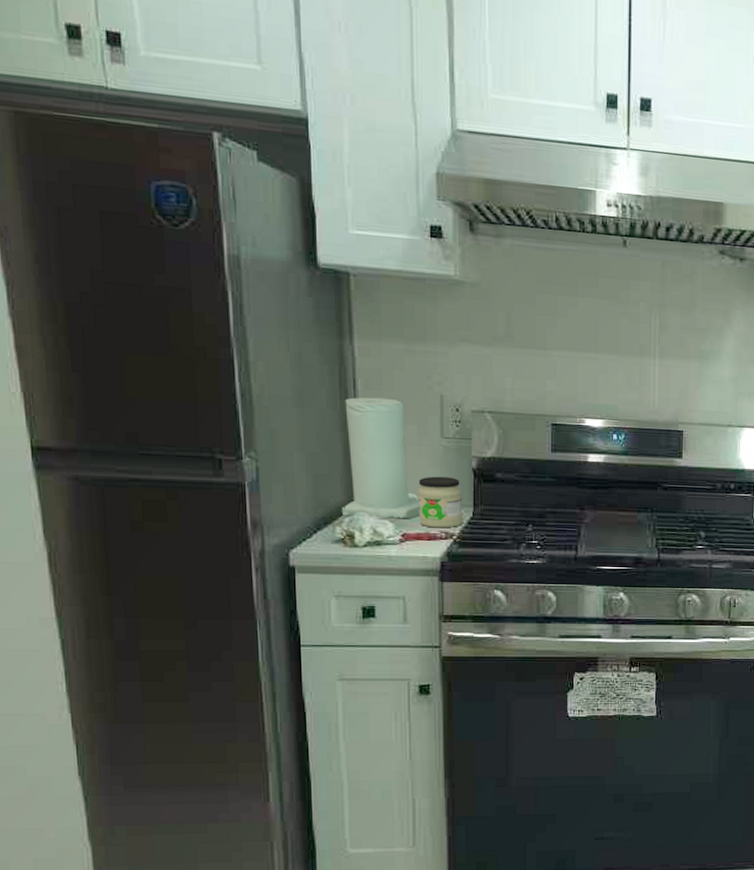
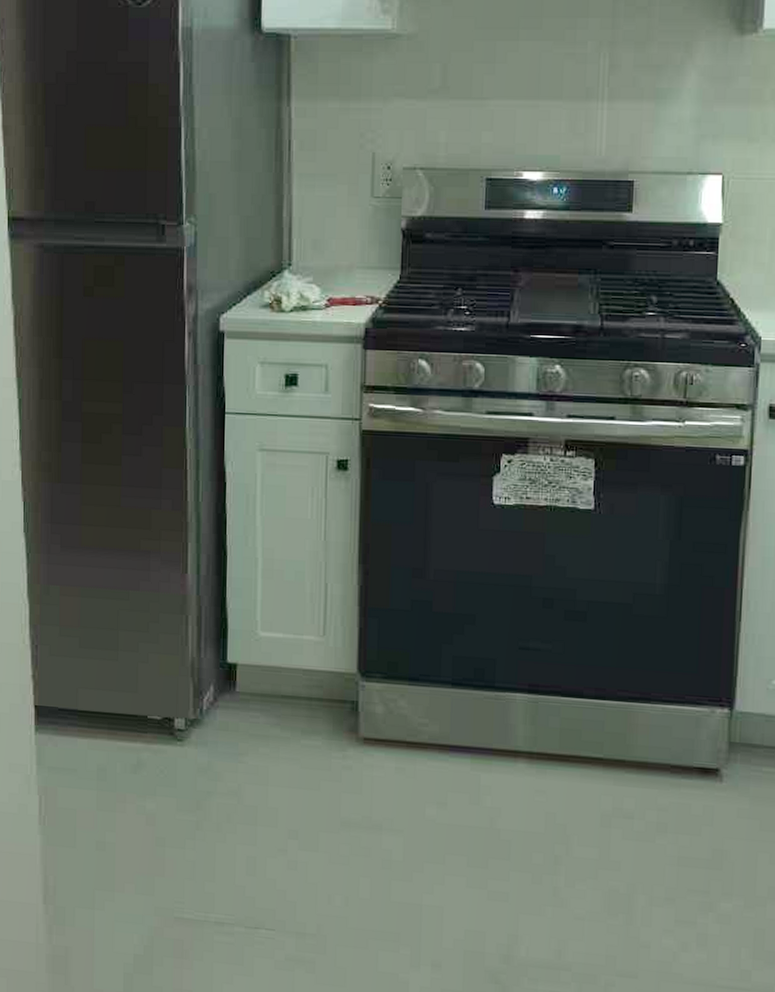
paper towel: present [341,397,420,519] -> none [270,158,347,283]
jar: present [417,476,463,528] -> none [344,238,390,293]

